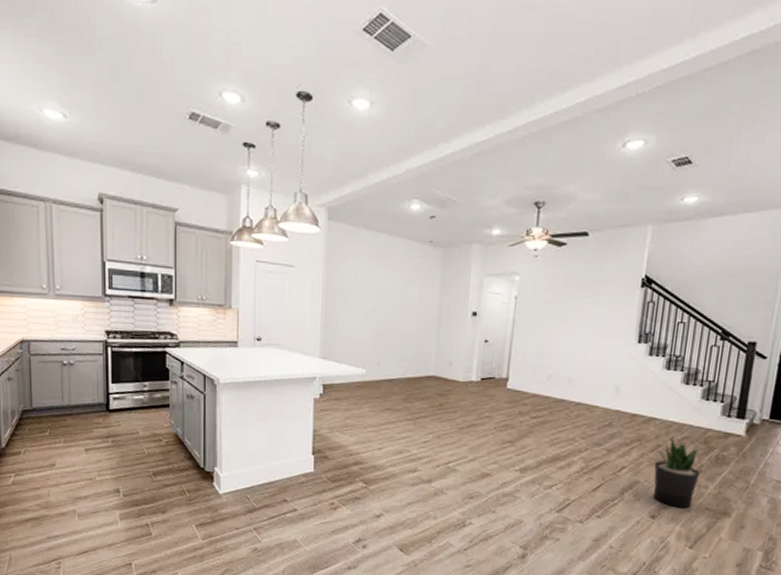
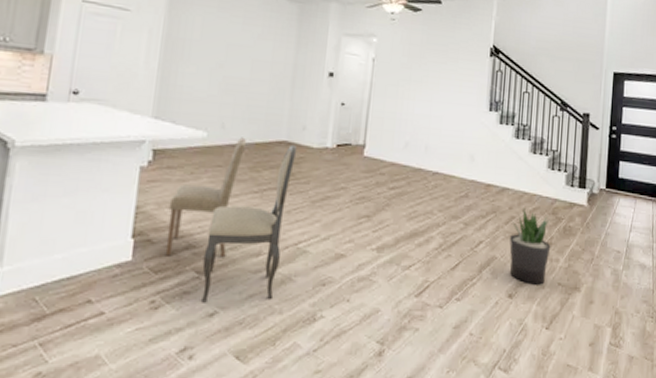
dining chair: none [338,373,399,473] -> present [165,137,246,258]
dining chair: none [369,378,445,507] -> present [202,144,298,303]

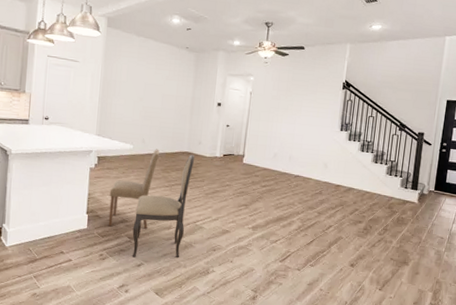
planter: present [509,207,551,285] -> none [352,202,386,259]

